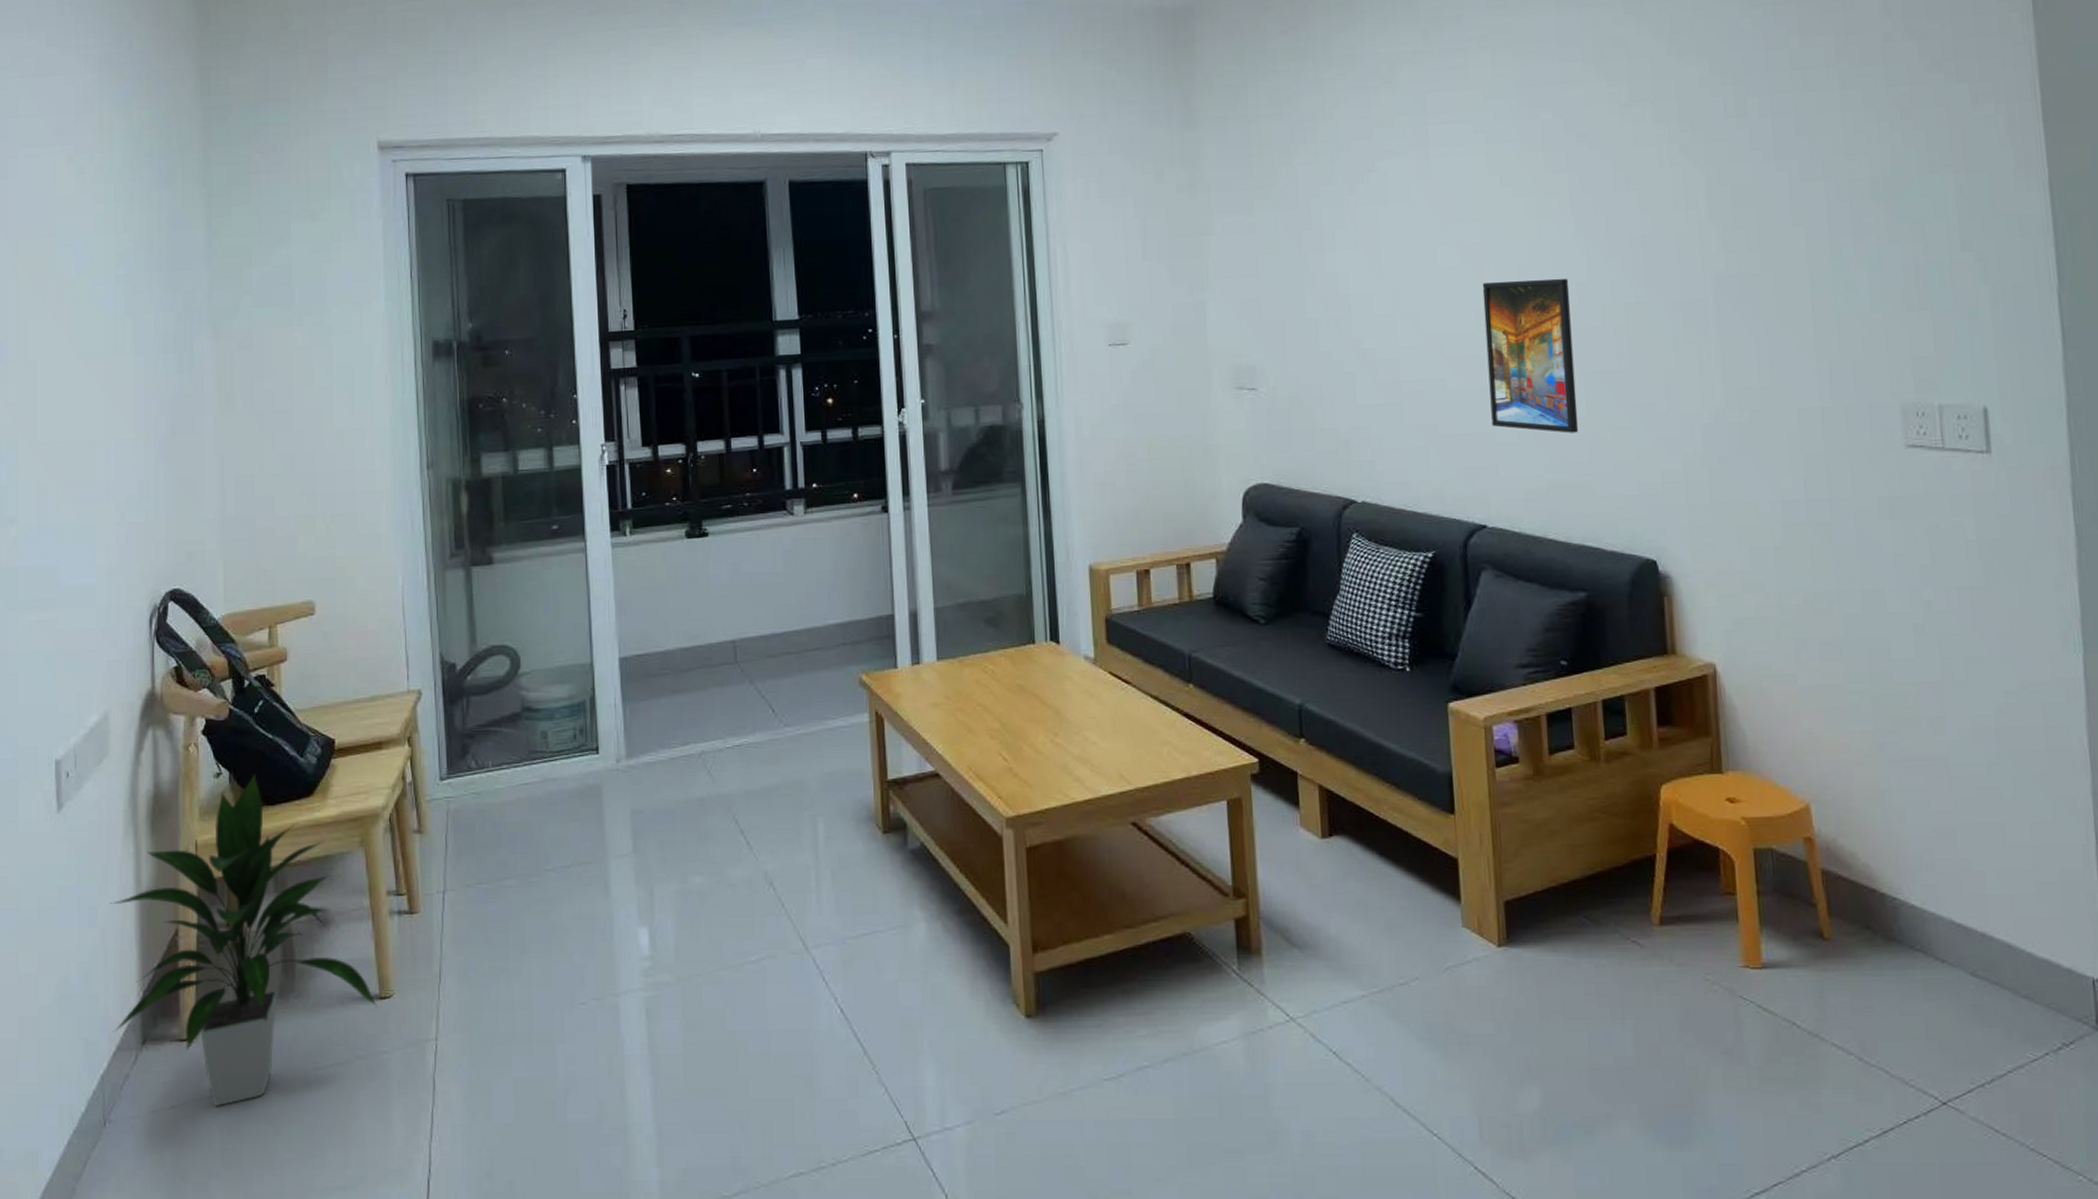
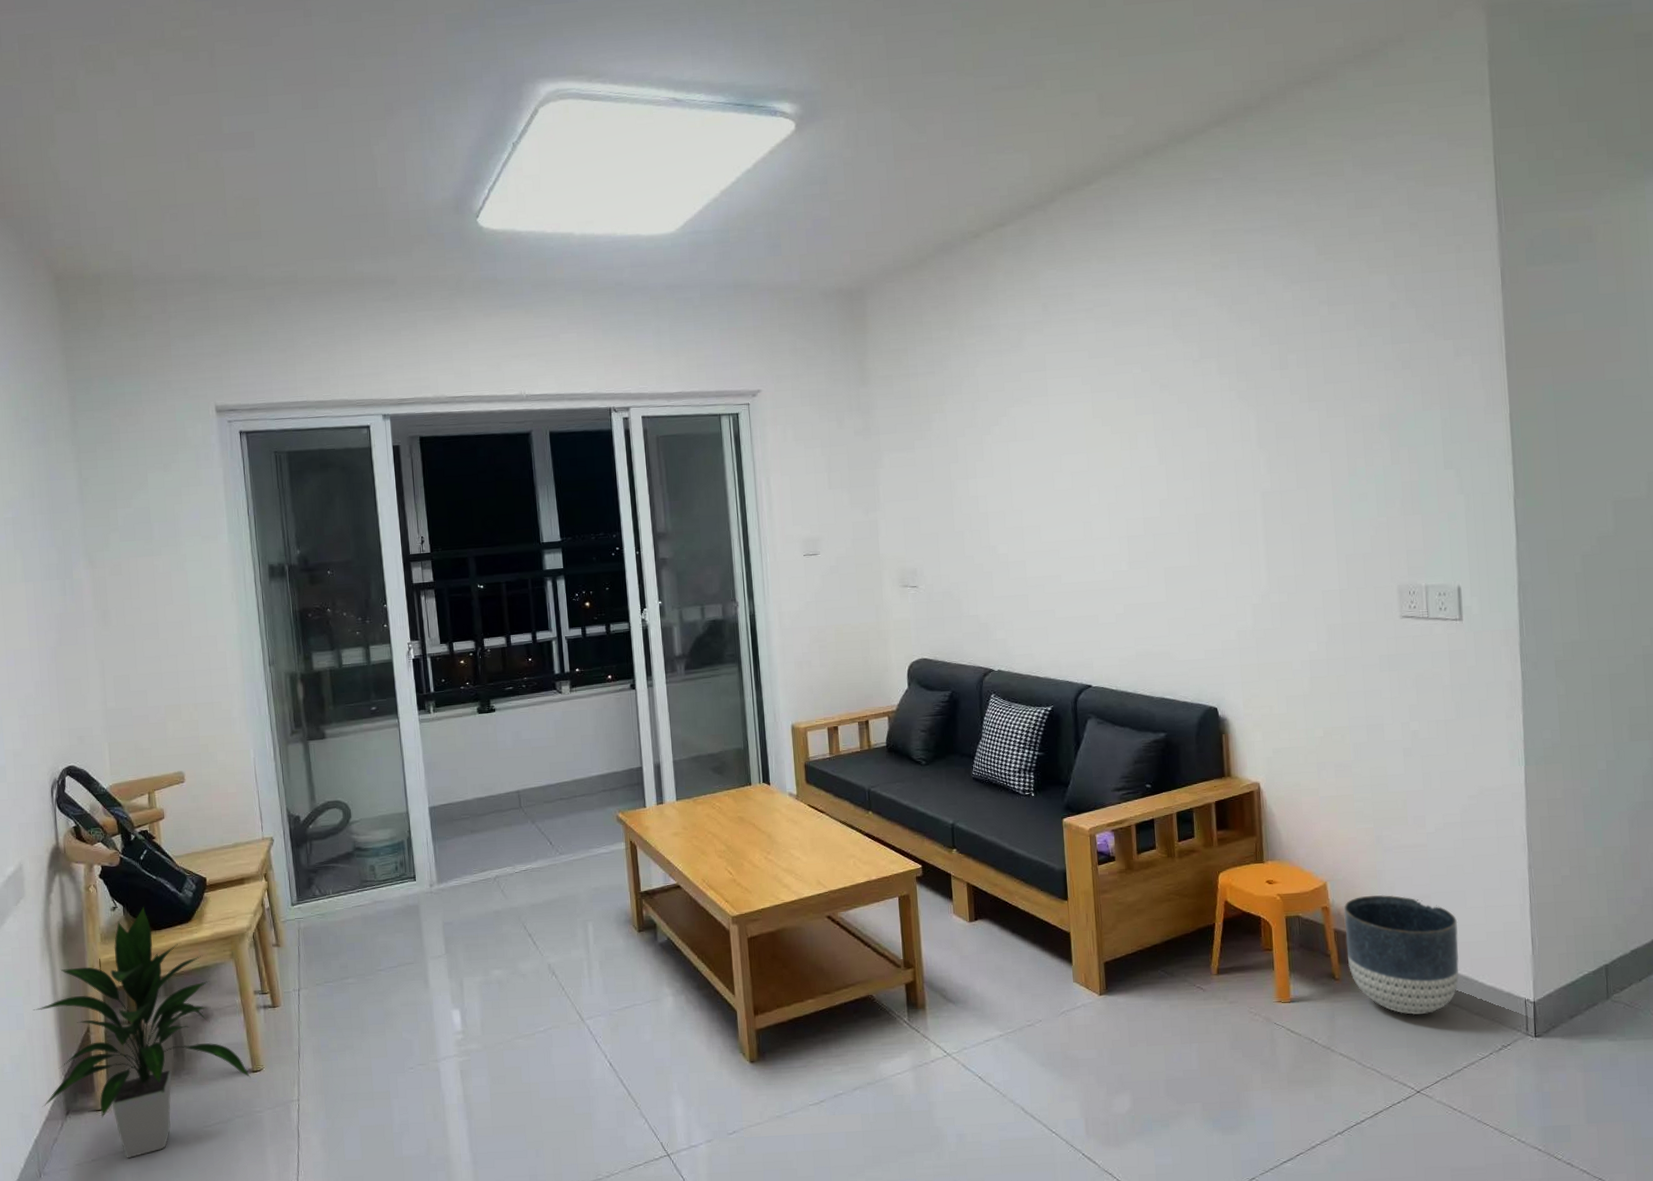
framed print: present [1482,278,1579,433] -> none [1088,496,1161,614]
planter: none [1834,823,1998,995] -> present [1343,894,1459,1016]

